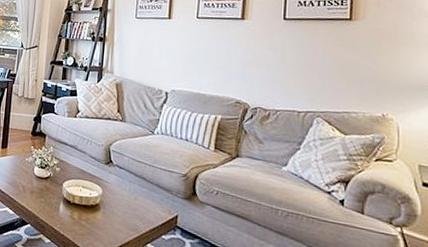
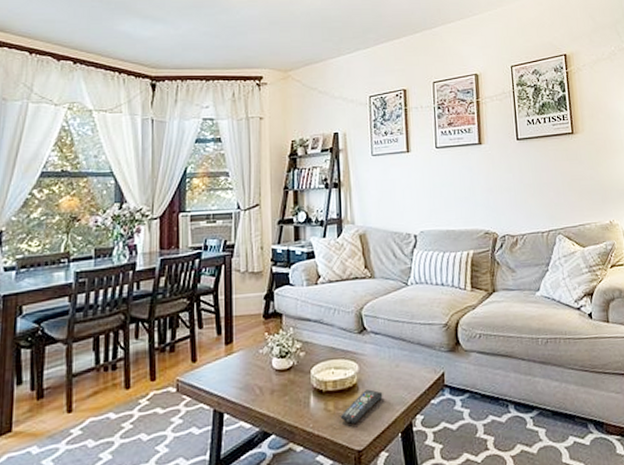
remote control: none [83,211,120,235] -> present [341,389,383,424]

